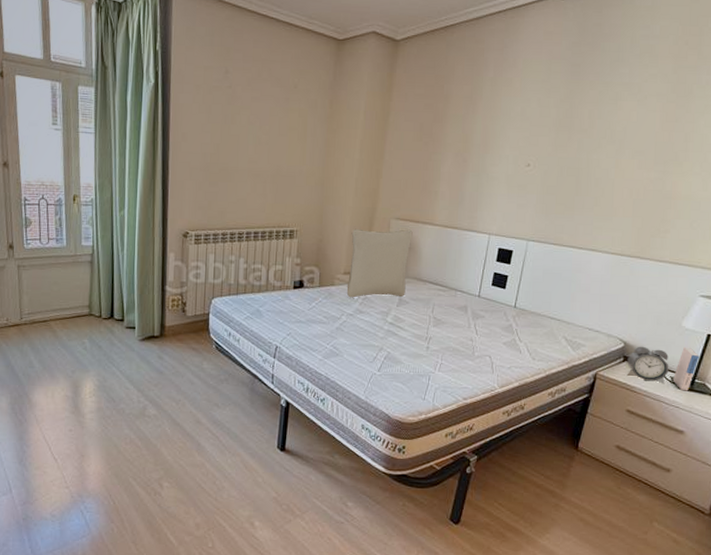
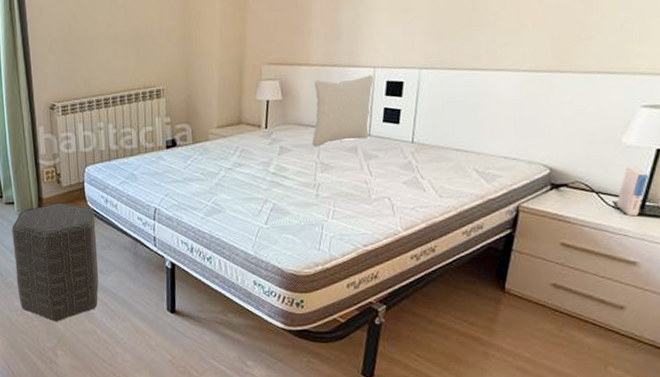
ottoman: none [129,332,217,454] -> present [12,203,99,323]
pillow: present [346,228,413,298] -> none [221,73,288,152]
pillow: none [428,240,487,302] -> present [312,75,373,147]
alarm clock: present [626,346,669,384] -> none [555,170,611,211]

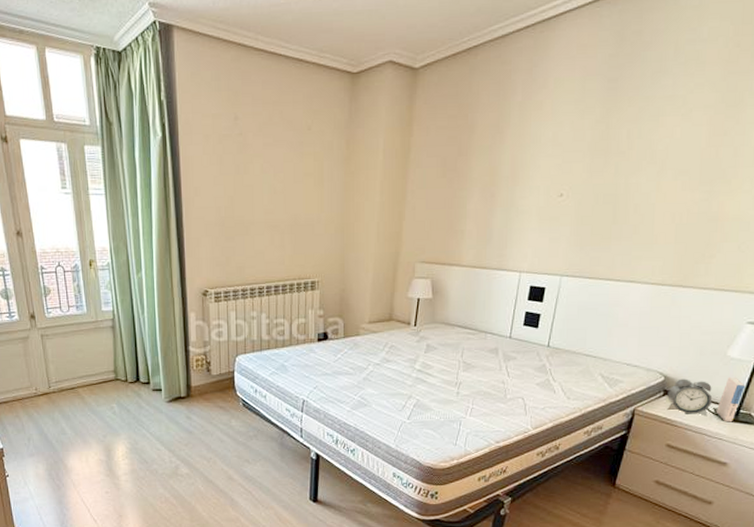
ottoman: present [12,203,99,323] -> none [158,391,245,510]
pillow: present [312,75,373,147] -> none [457,279,518,347]
alarm clock: none [555,170,611,211] -> present [667,379,712,417]

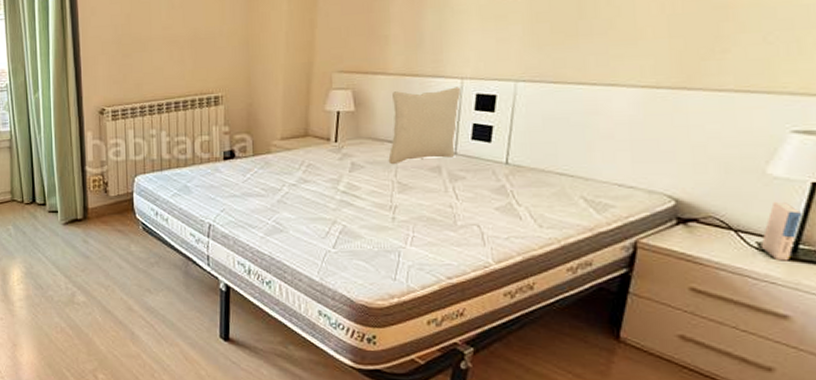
pillow: none [457,279,518,347] -> present [388,87,460,165]
alarm clock: present [667,379,712,417] -> none [683,203,753,253]

